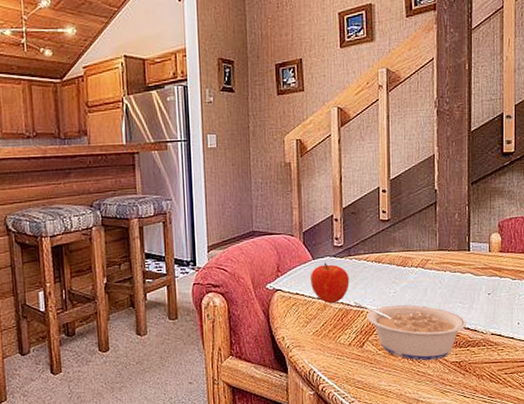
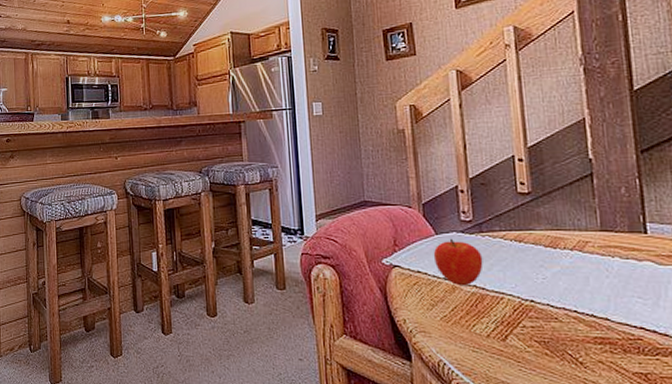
legume: present [354,300,467,361] -> none [490,284,652,368]

